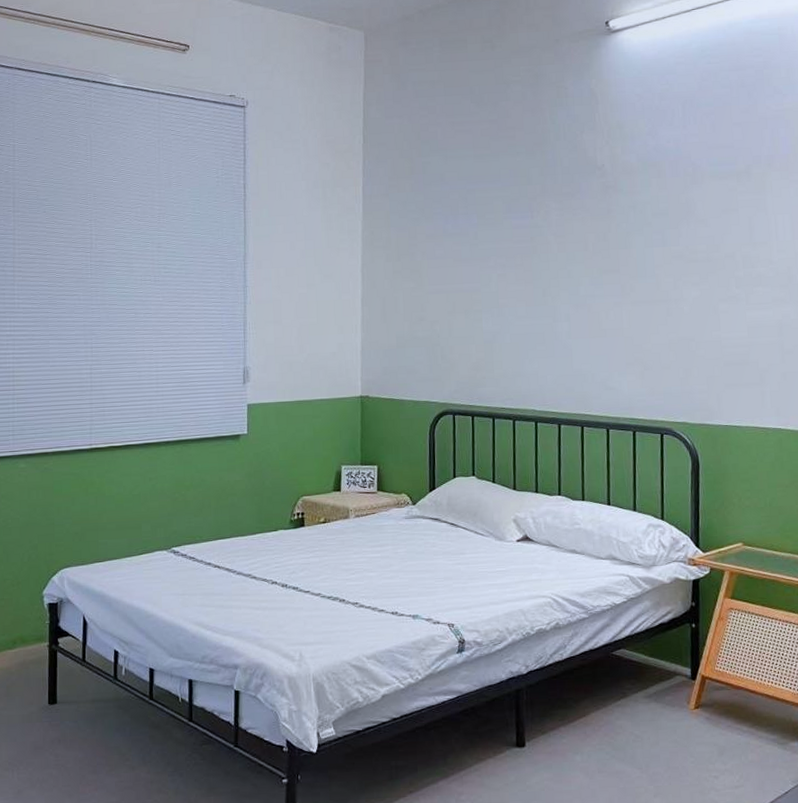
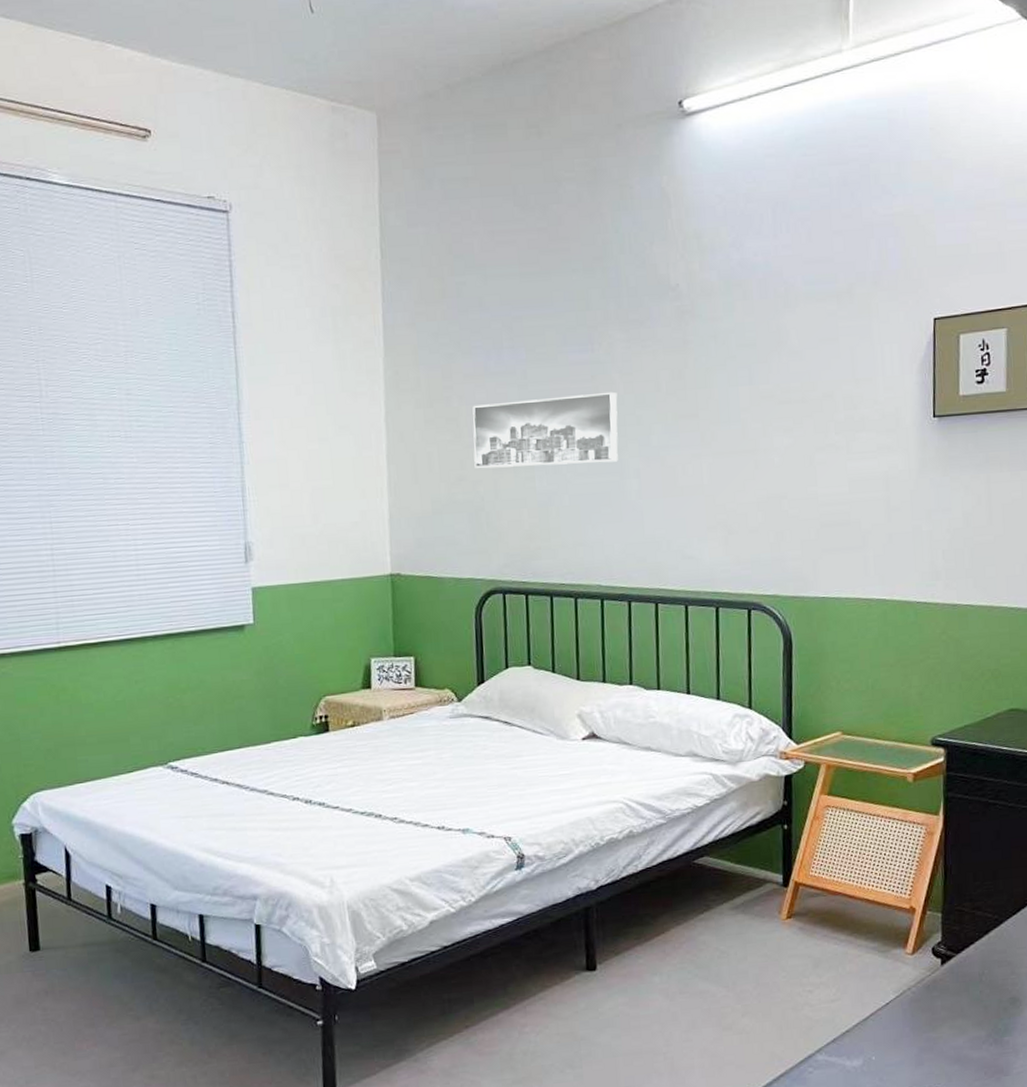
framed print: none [432,250,552,311] -> present [472,391,618,469]

